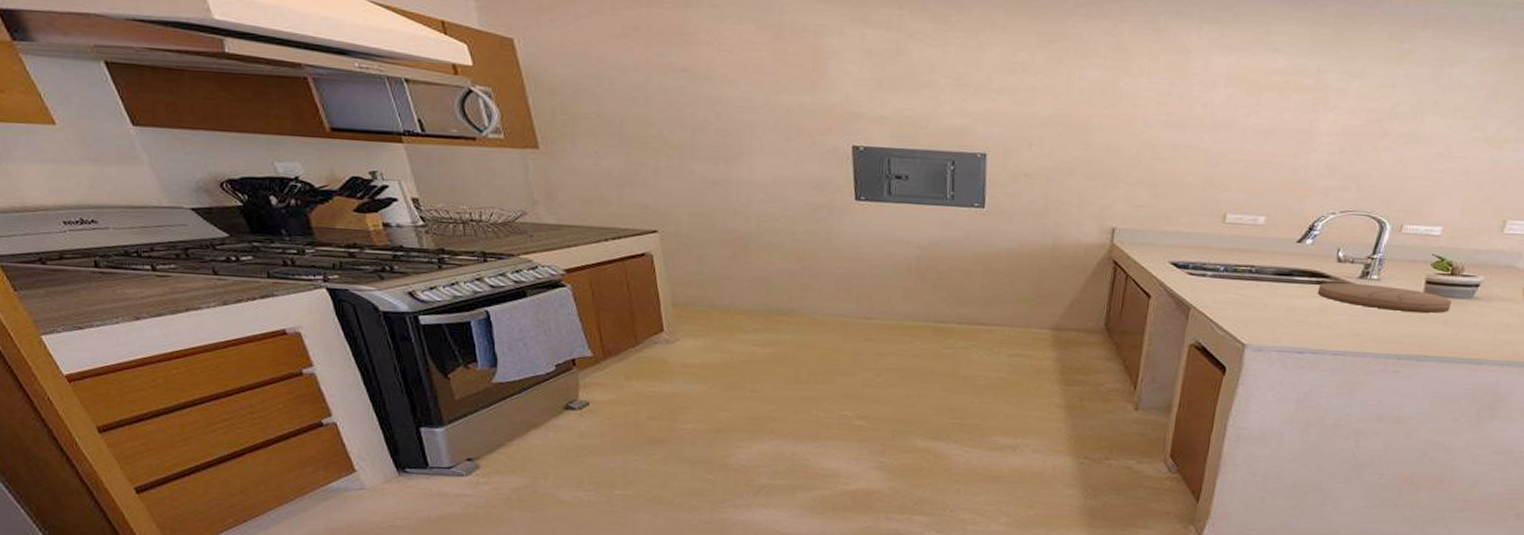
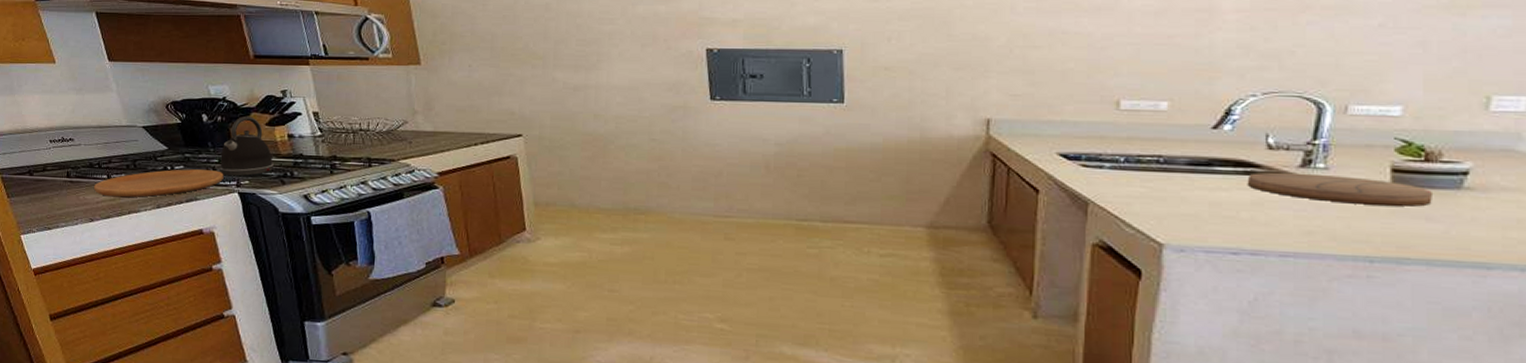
cutting board: none [133,260,306,293] -> present [93,169,224,198]
kettle: none [299,199,368,270] -> present [220,115,274,177]

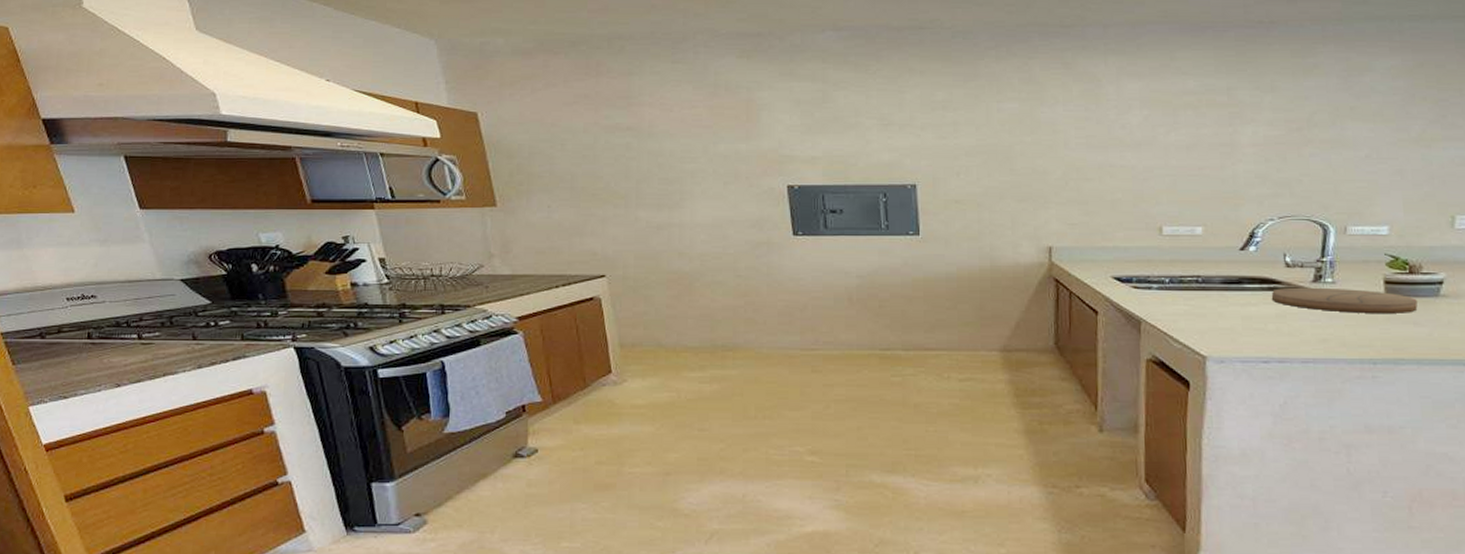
cutting board: present [93,169,224,198] -> none [120,324,277,359]
kettle: present [220,115,274,177] -> none [272,264,335,330]

